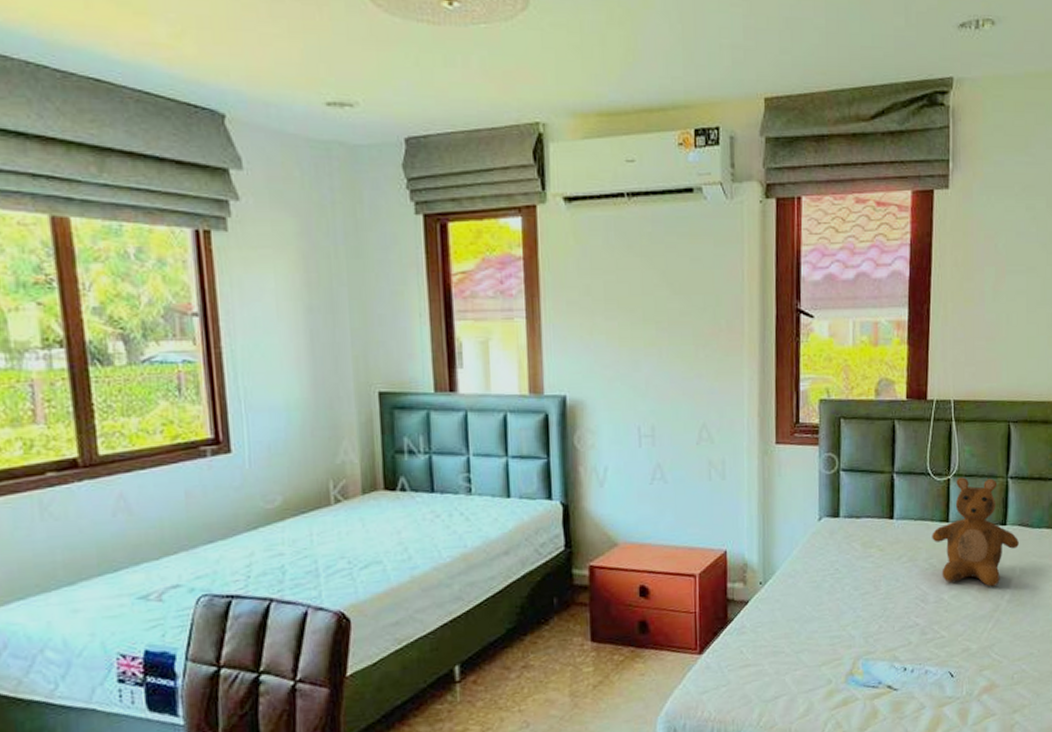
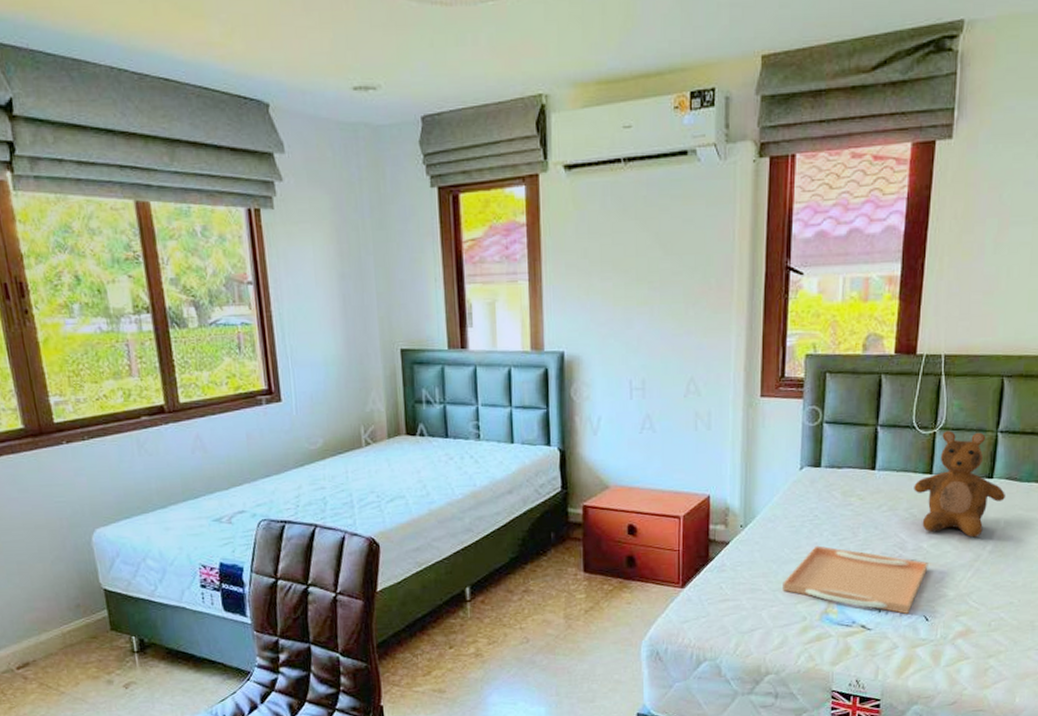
serving tray: none [806,601,950,671] -> present [783,545,928,614]

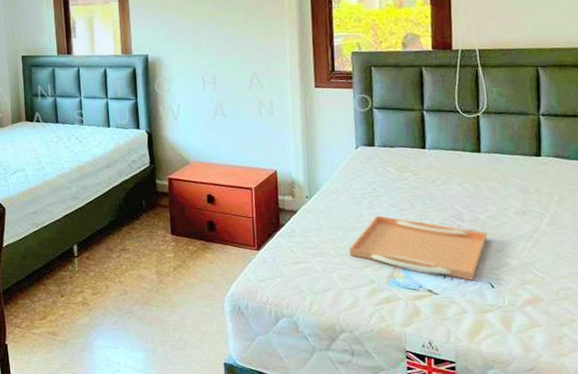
teddy bear: present [914,431,1005,538] -> none [464,114,556,211]

